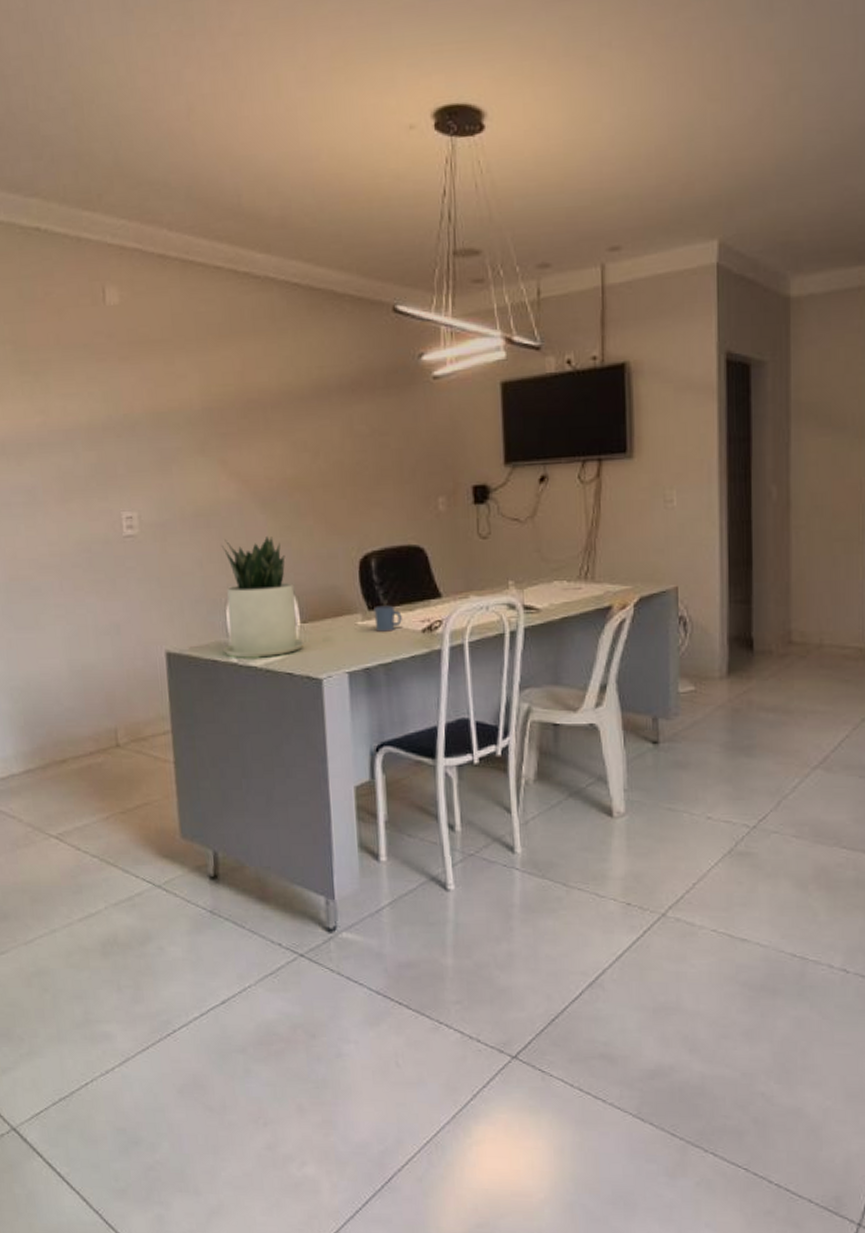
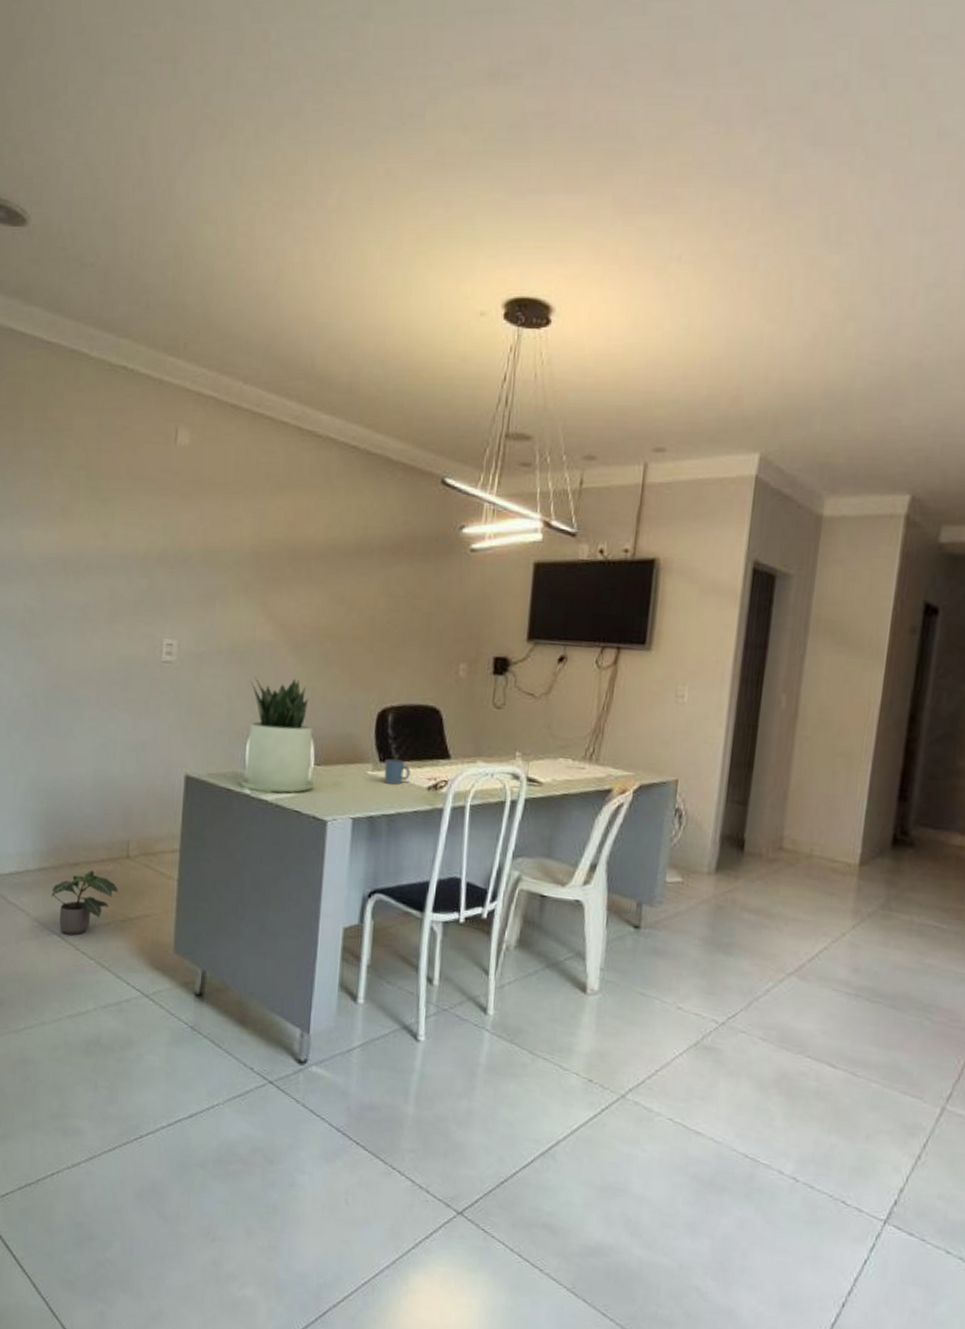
potted plant: none [41,765,112,836] -> present [51,870,118,936]

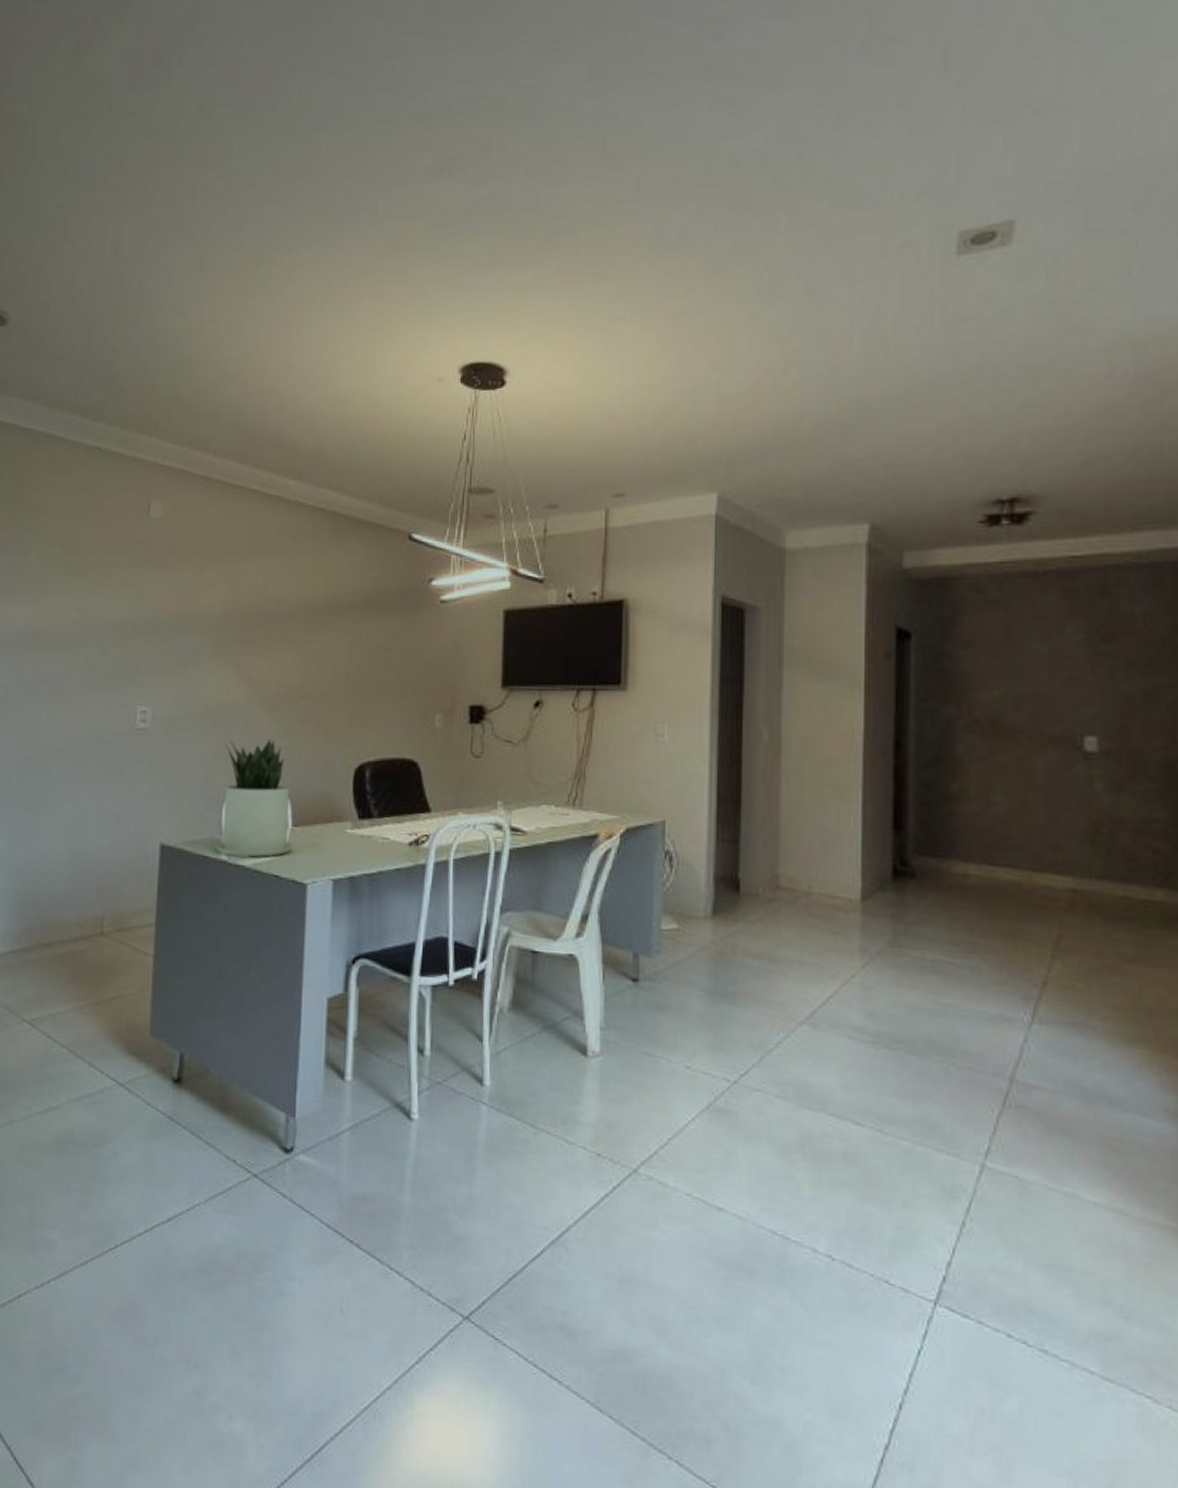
potted plant: present [51,870,118,936] -> none [22,950,92,1022]
mug: present [383,758,410,786] -> none [363,815,390,843]

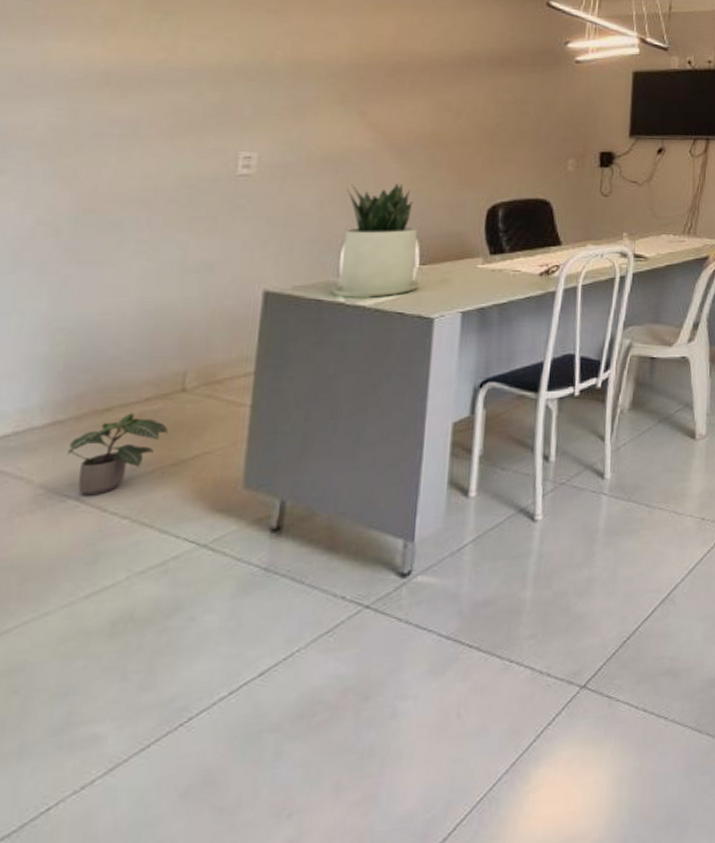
potted plant: none [22,950,92,1022] -> present [67,413,168,496]

